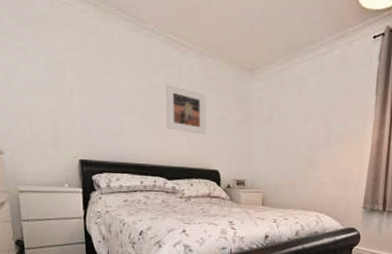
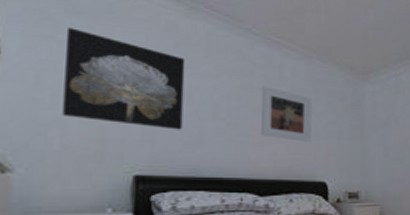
wall art: none [19,35,109,123] -> present [62,27,186,130]

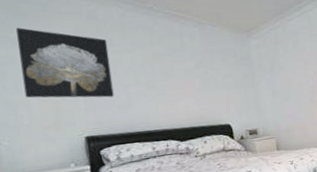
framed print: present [261,86,312,142] -> none [168,53,214,94]

